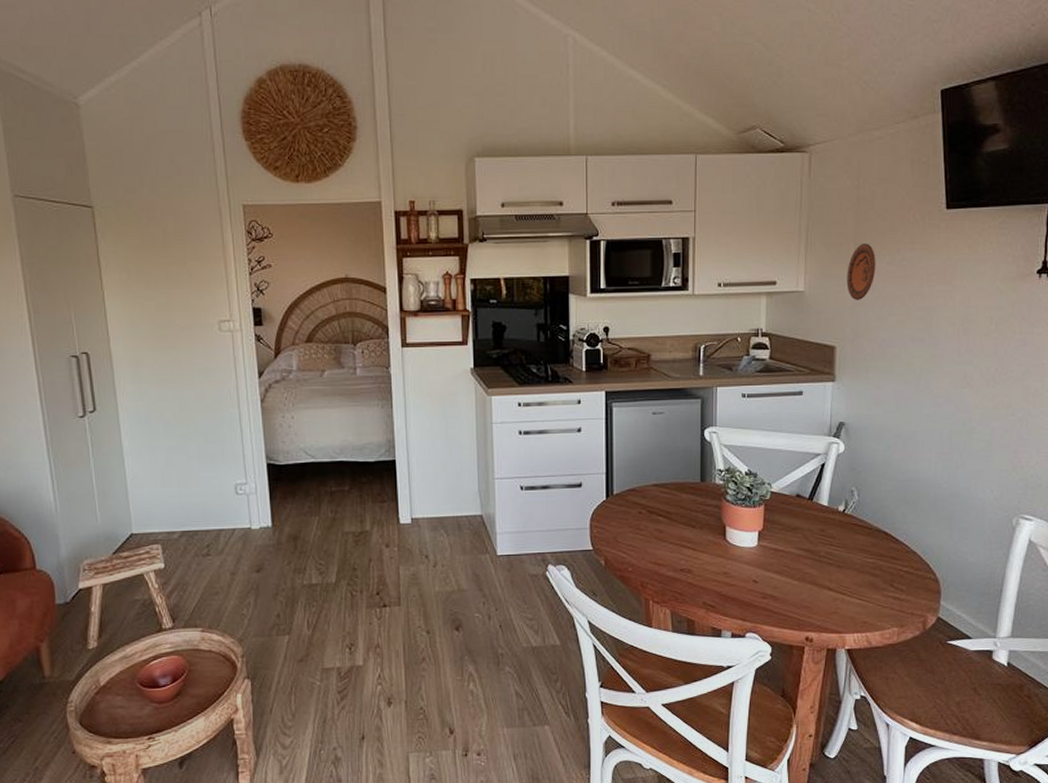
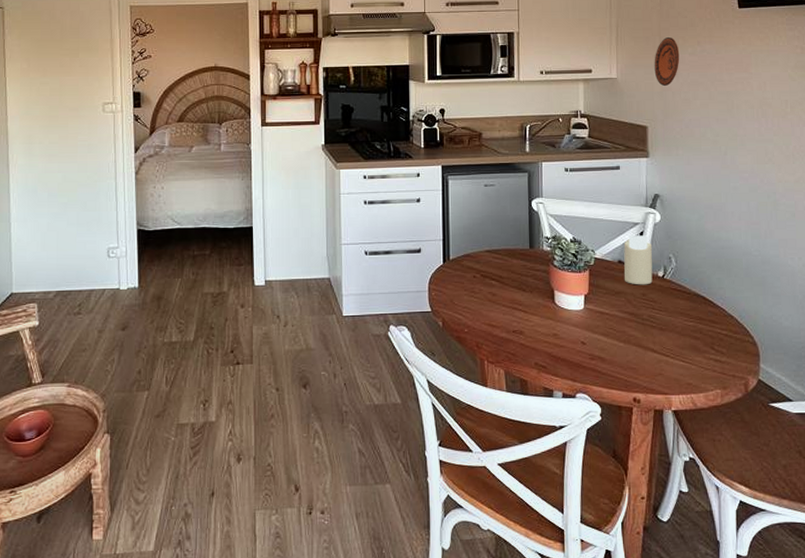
candle: none [802,467,834,521] -> present [624,235,653,285]

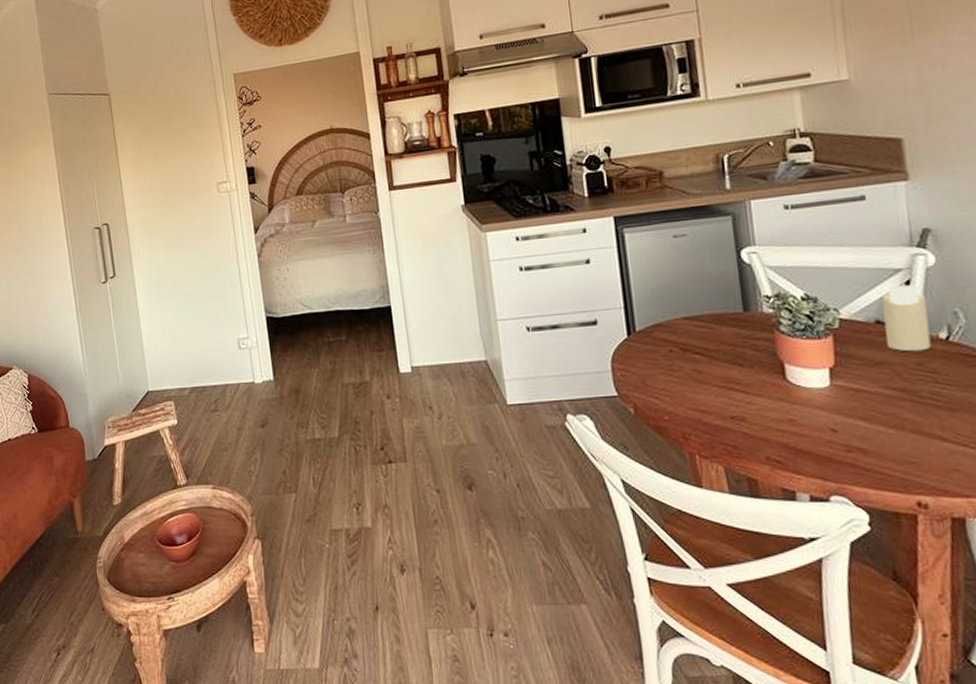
decorative plate: present [654,37,680,87] -> none [903,14,945,83]

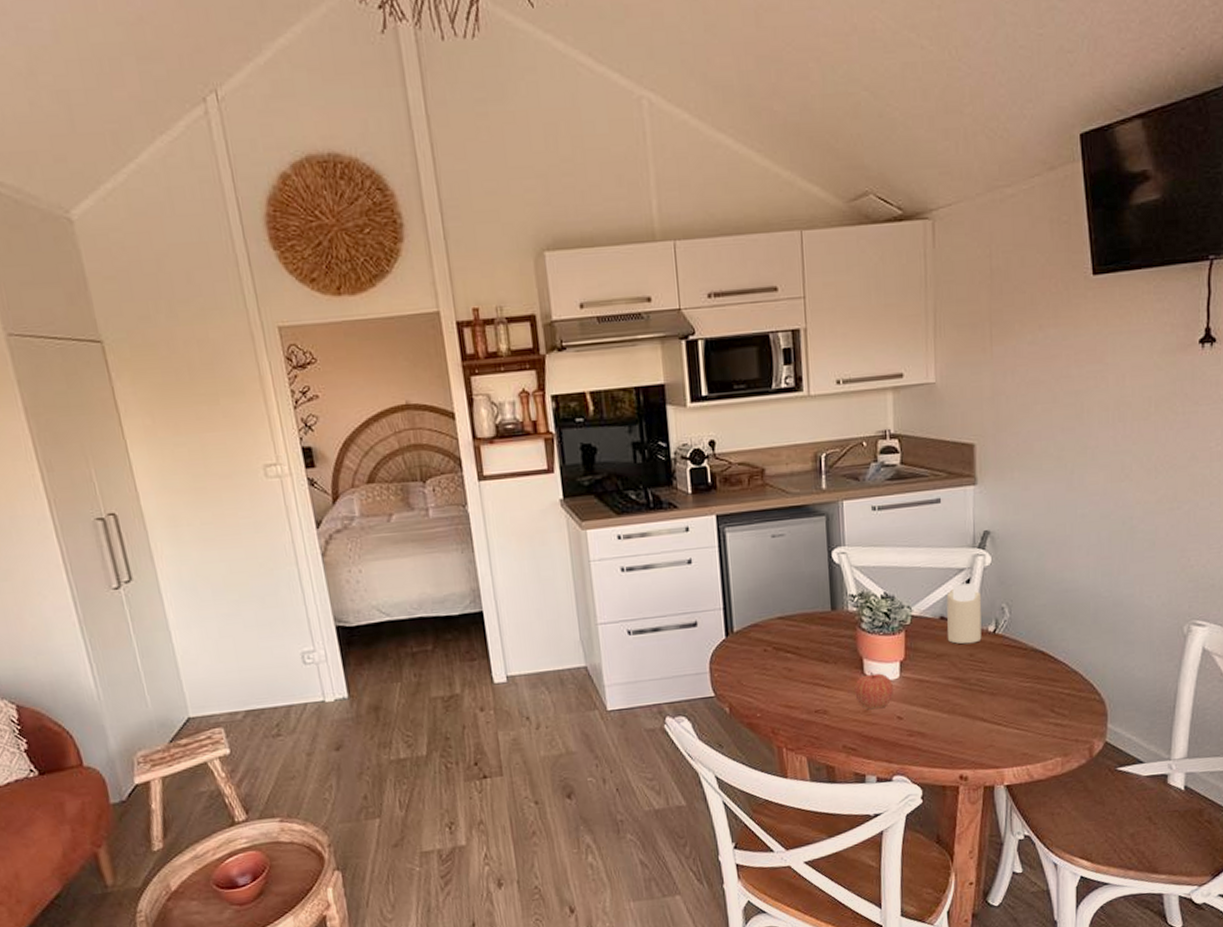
apple: none [775,377,825,420] -> present [854,671,894,710]

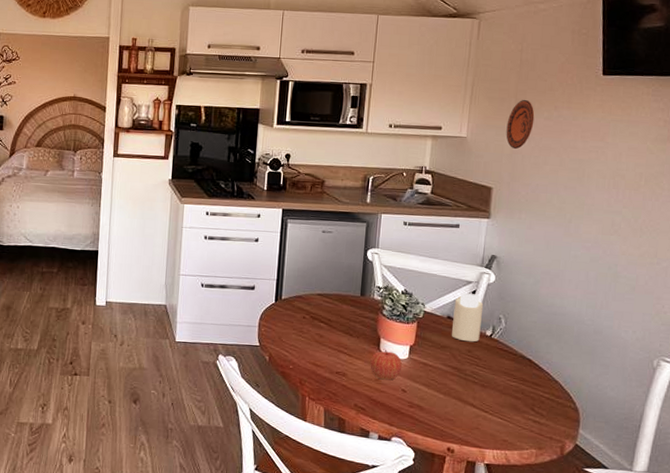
decorative plate: none [983,322,1016,390] -> present [506,100,535,150]

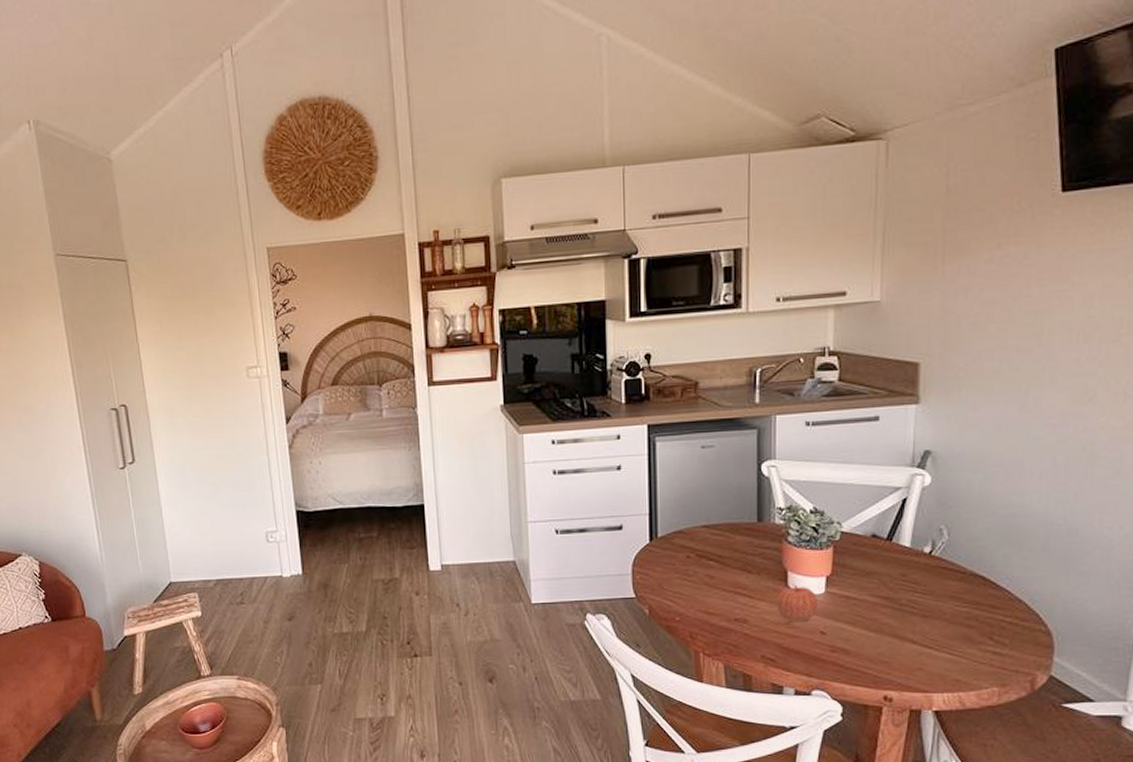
candle: present [452,293,484,342] -> none [879,502,918,564]
decorative plate: present [506,100,535,150] -> none [933,240,971,309]

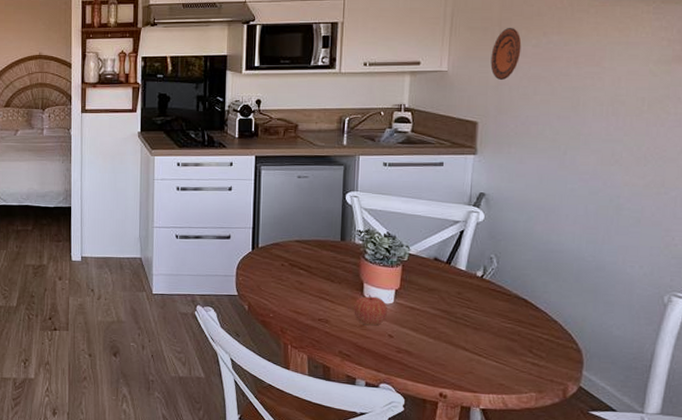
decorative plate: none [933,240,971,309] -> present [490,28,522,81]

